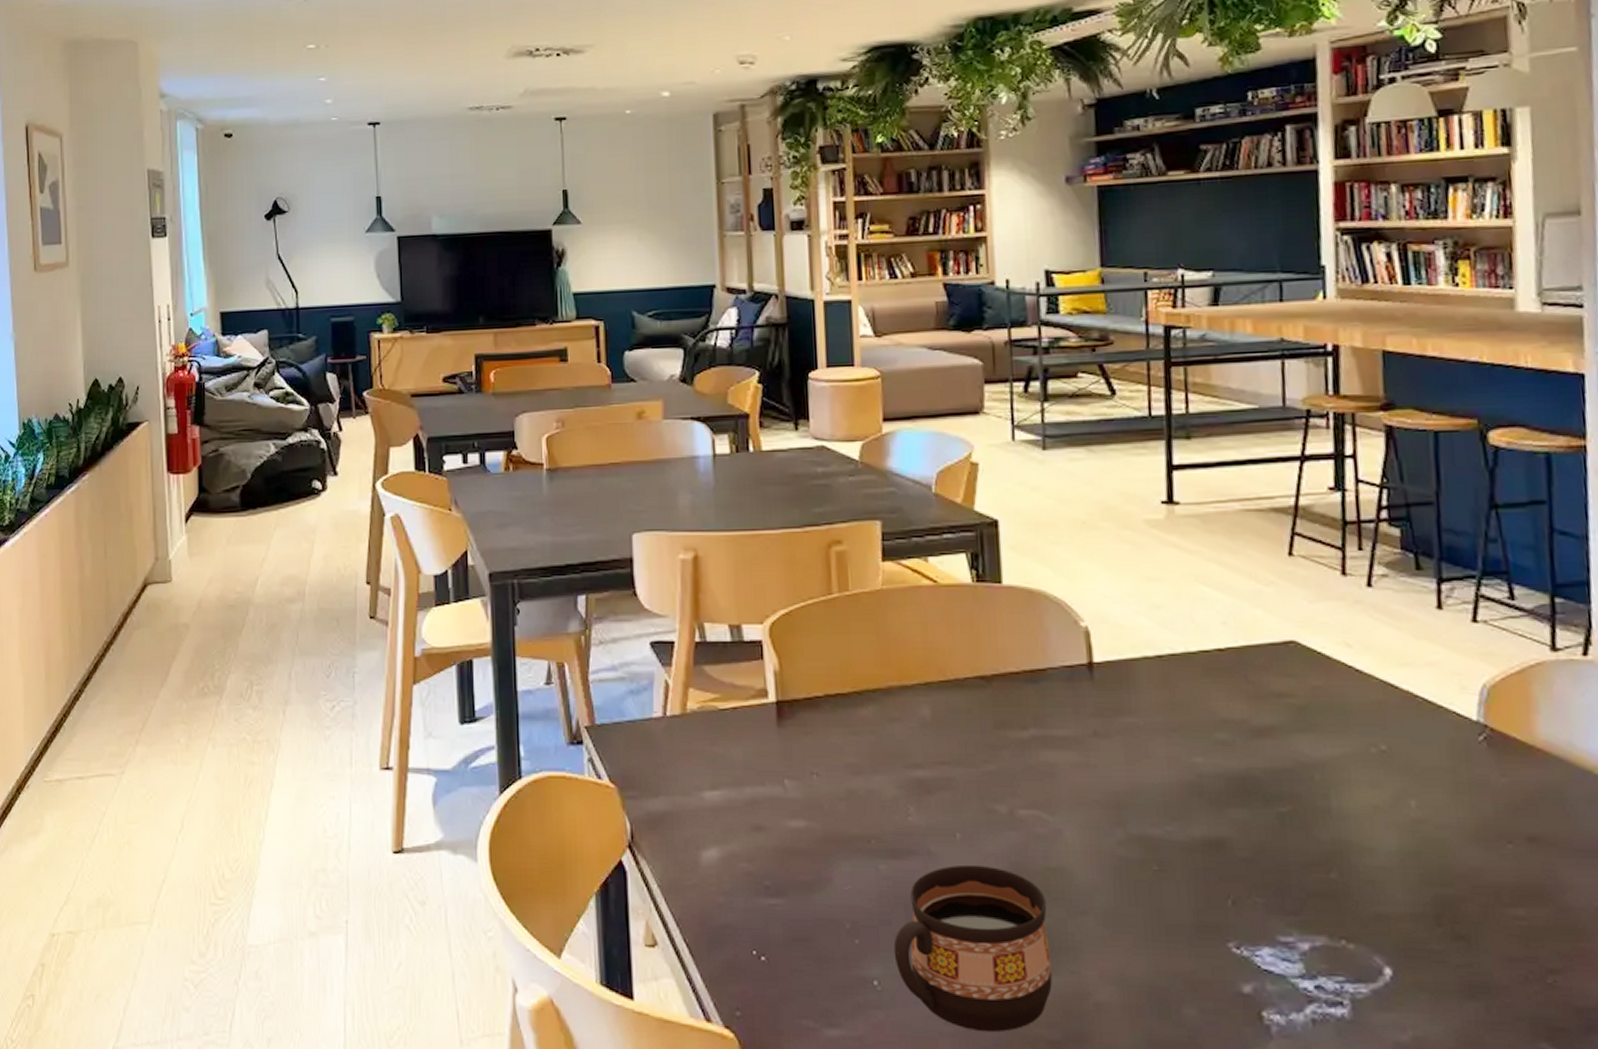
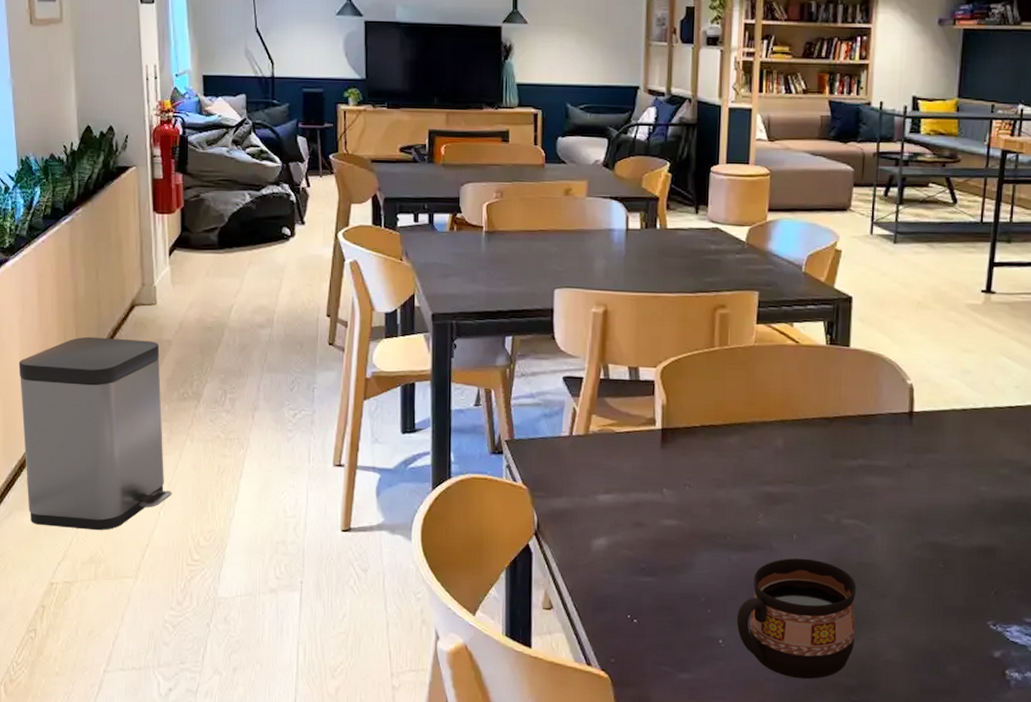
pedal bin: none [17,624,192,864] -> present [18,336,172,530]

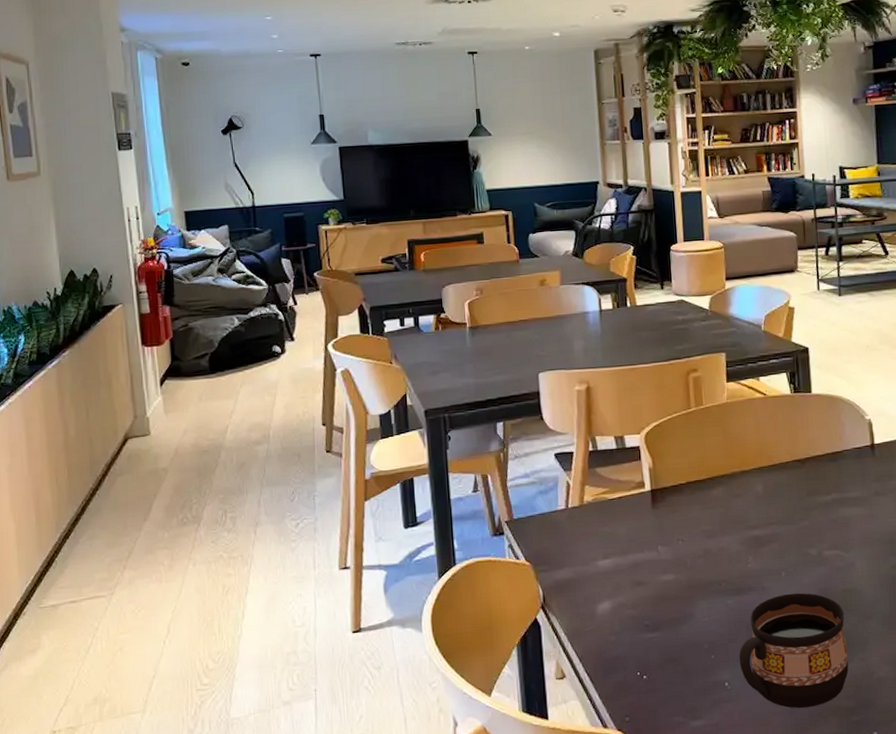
pedal bin: present [18,336,172,530] -> none [9,471,177,673]

